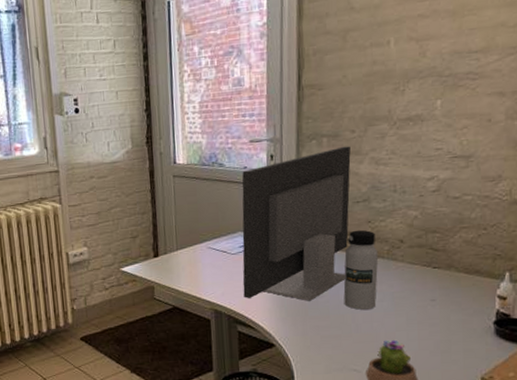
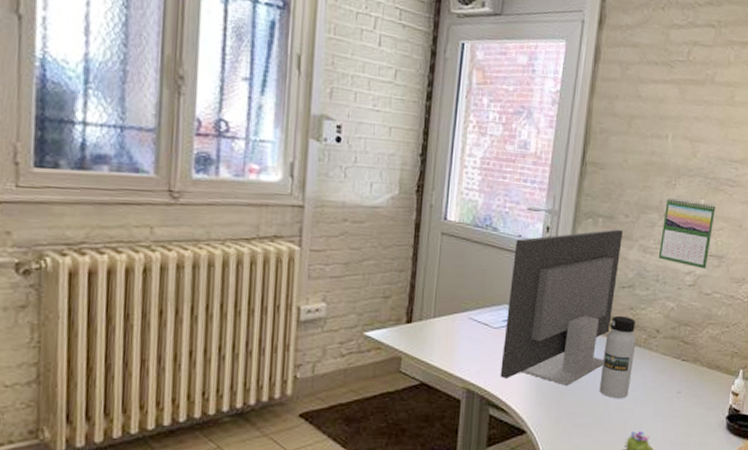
calendar: none [393,102,457,172] -> present [658,198,717,269]

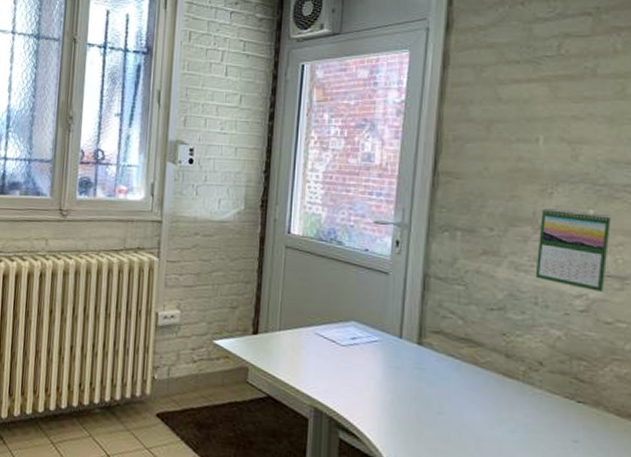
monitor: present [500,229,623,386] -> none [350,244,487,417]
water bottle: present [599,315,637,398] -> none [468,341,513,440]

